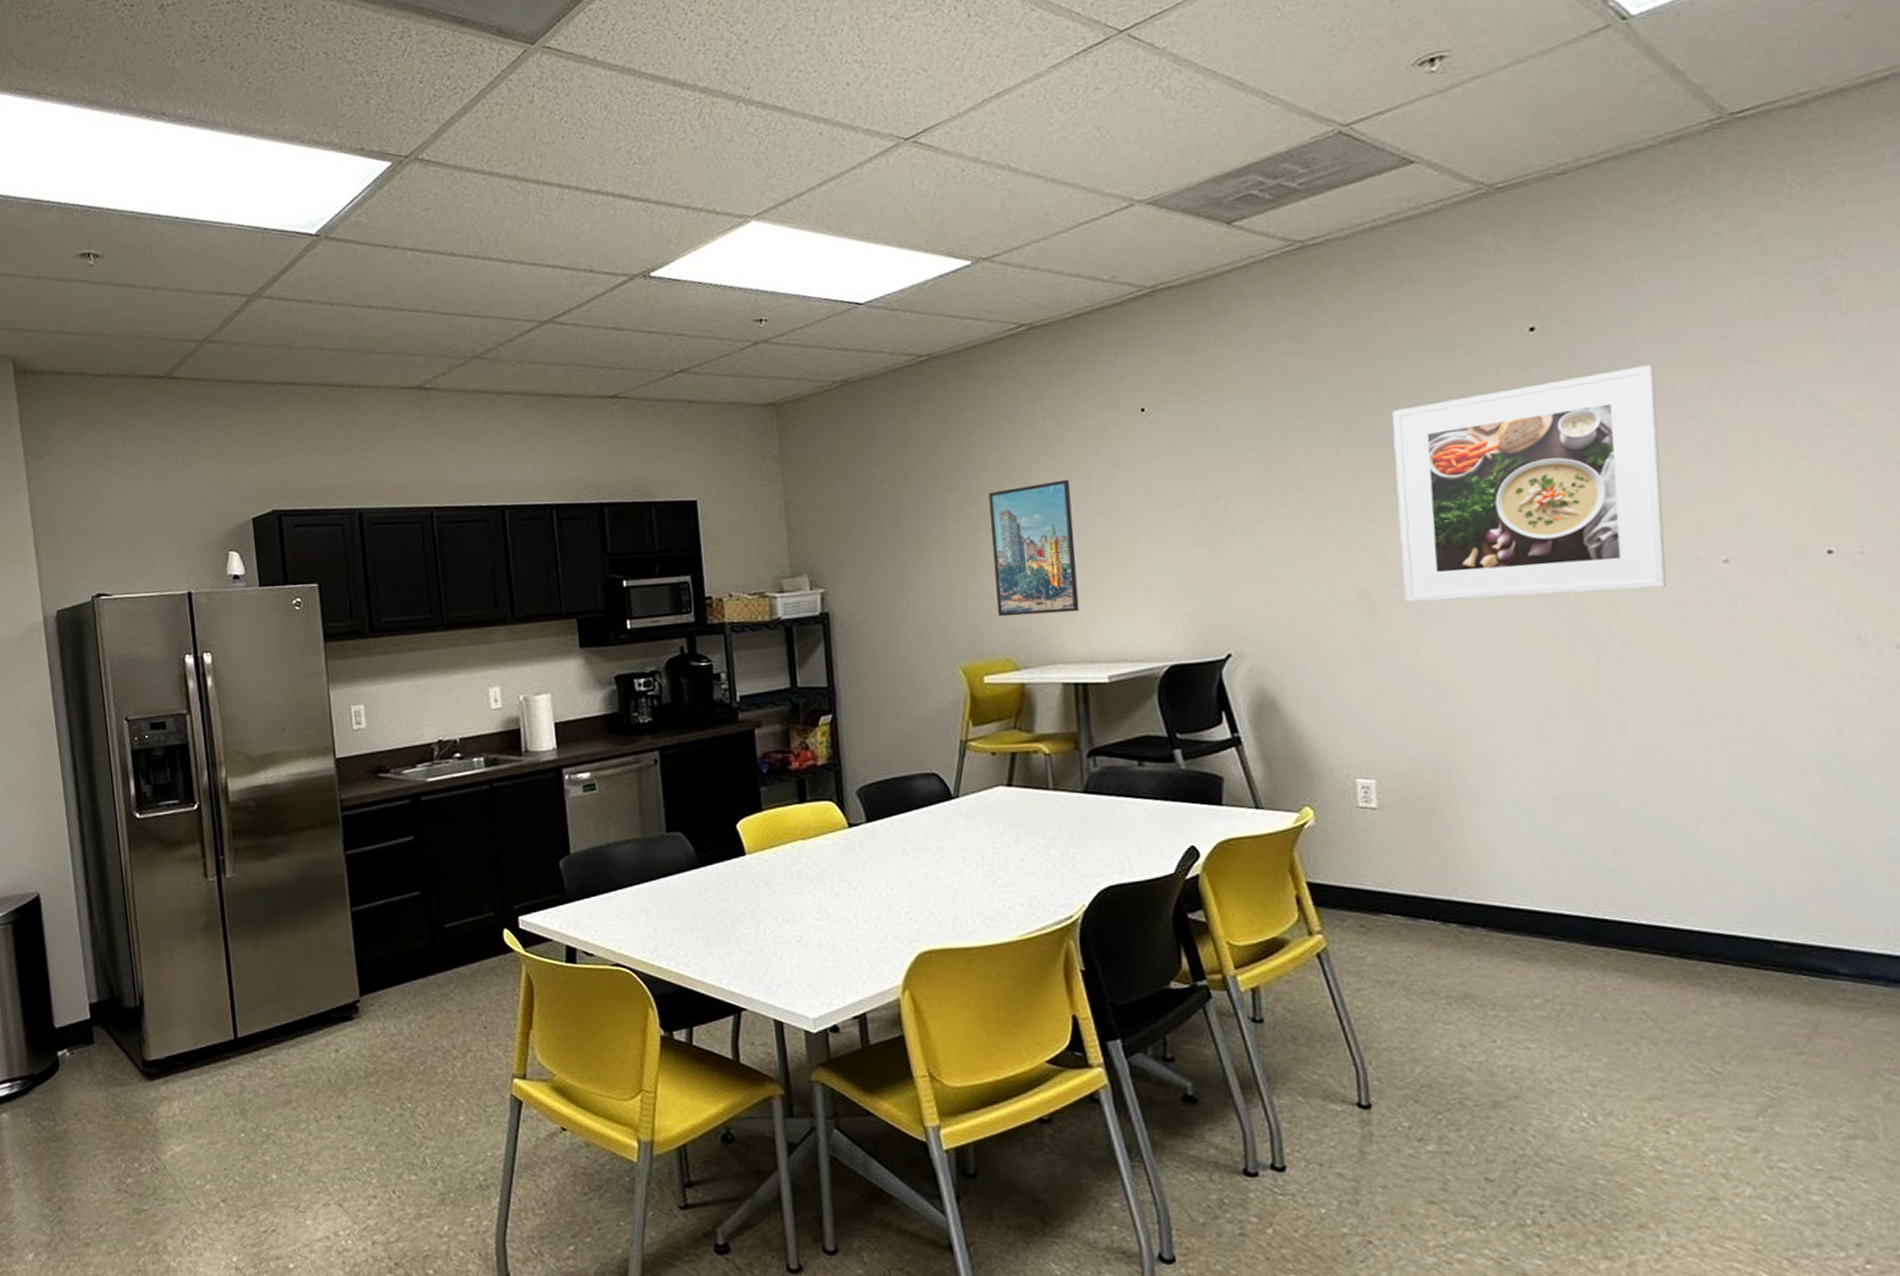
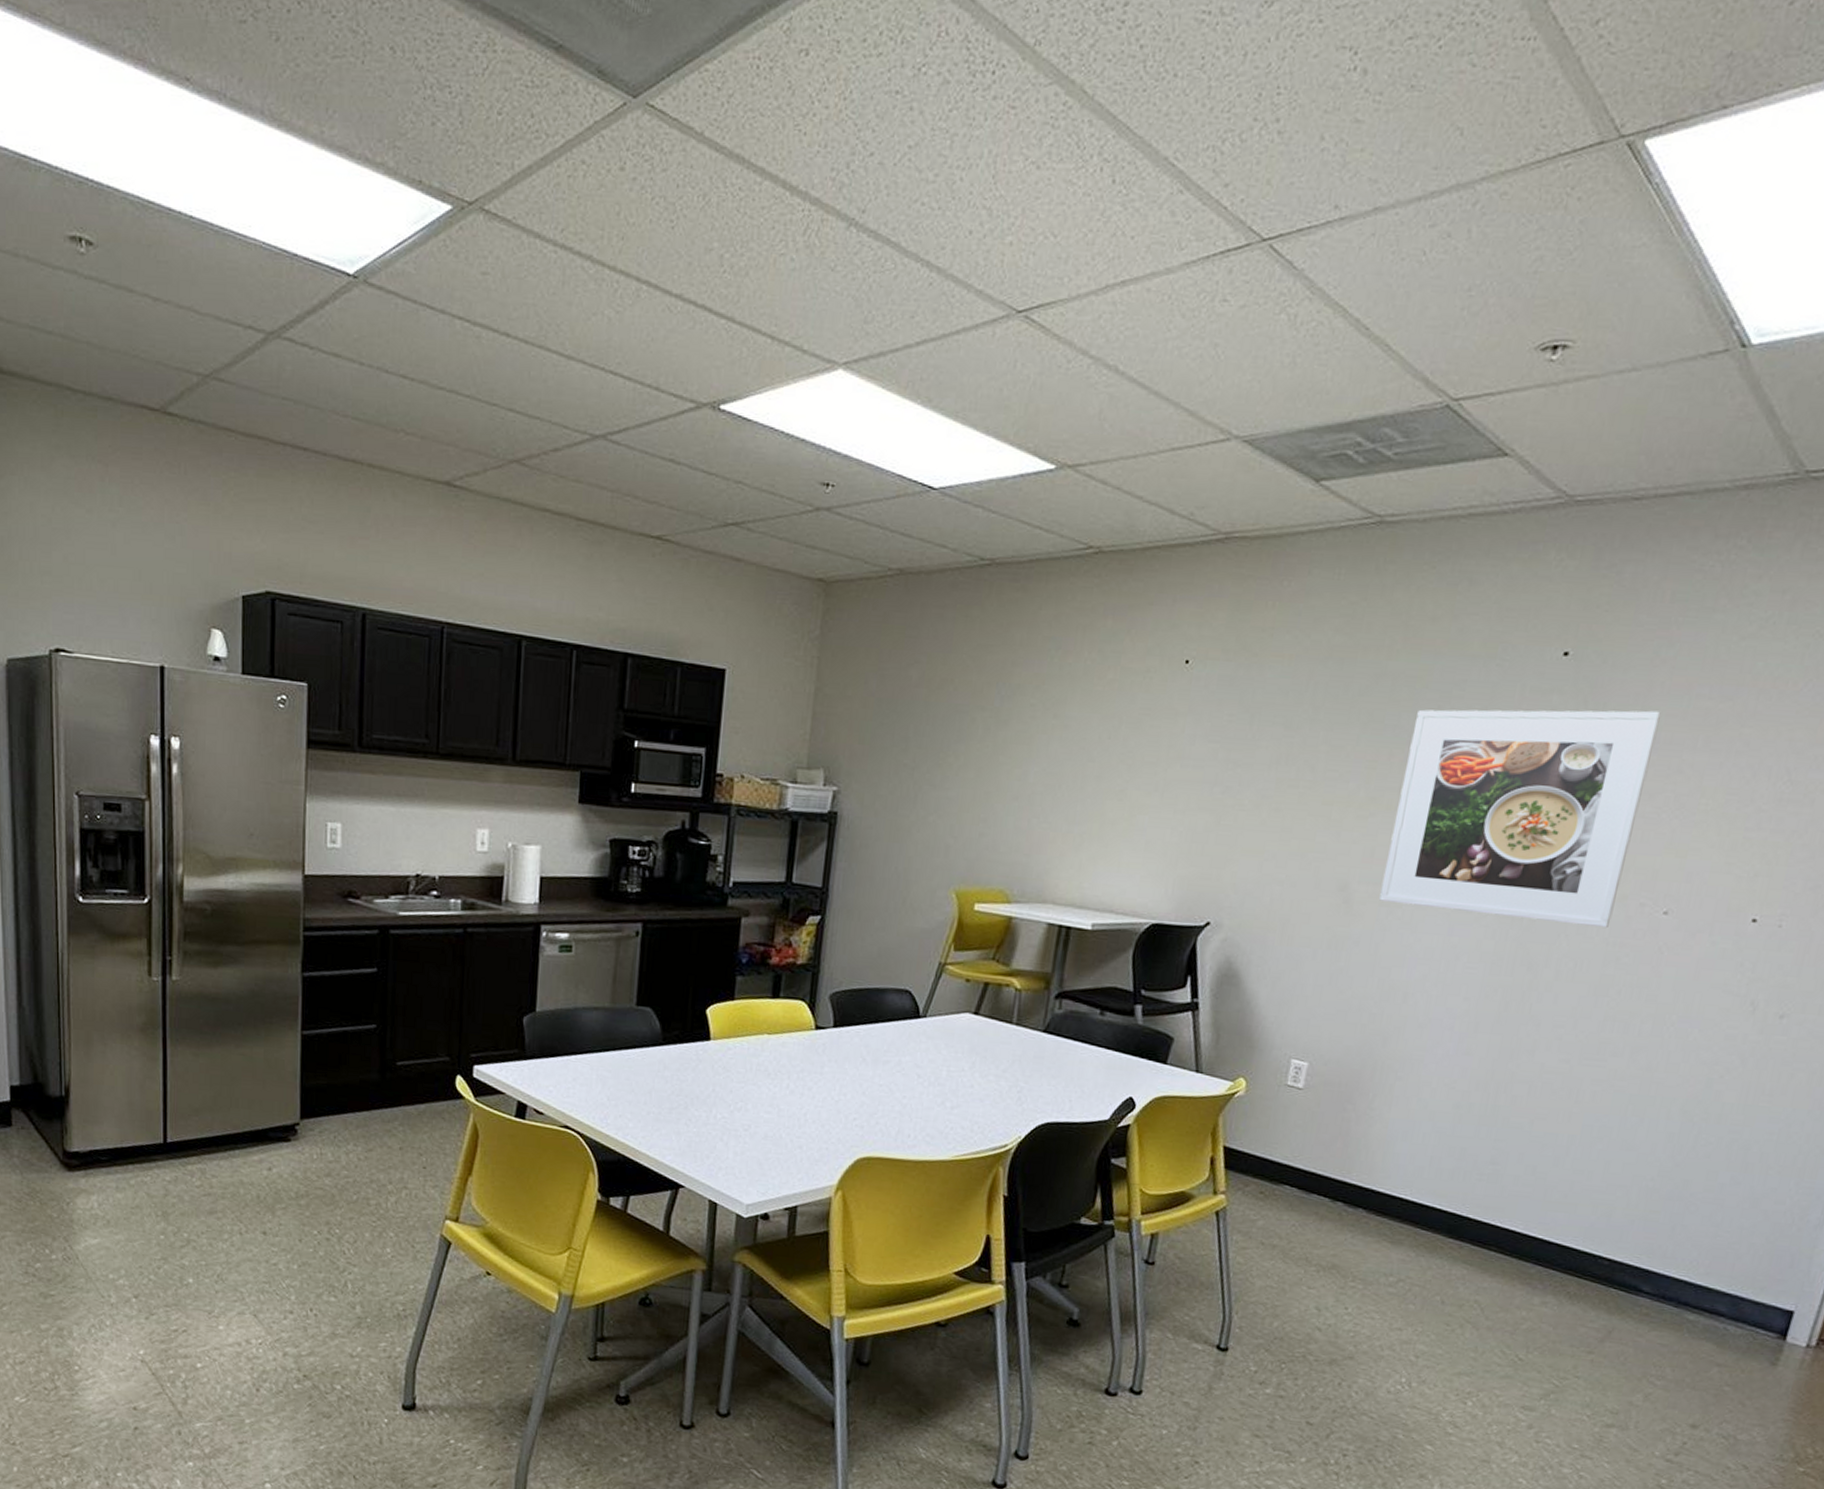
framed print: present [988,479,1080,617] -> none [1001,718,1101,855]

